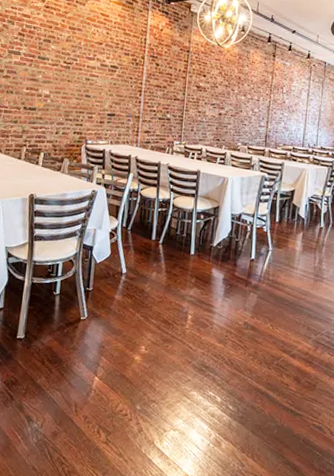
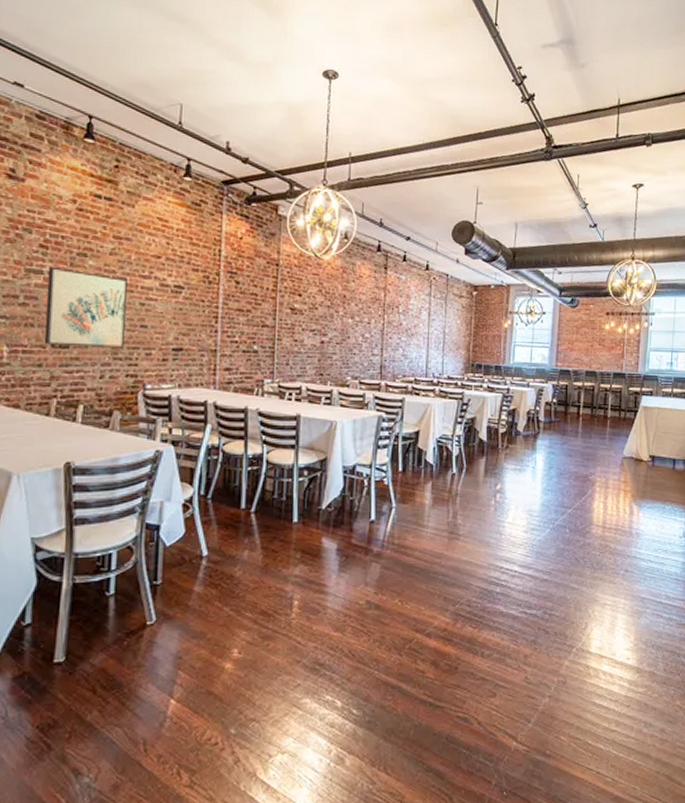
wall art: none [19,49,78,112] -> present [44,266,127,348]

